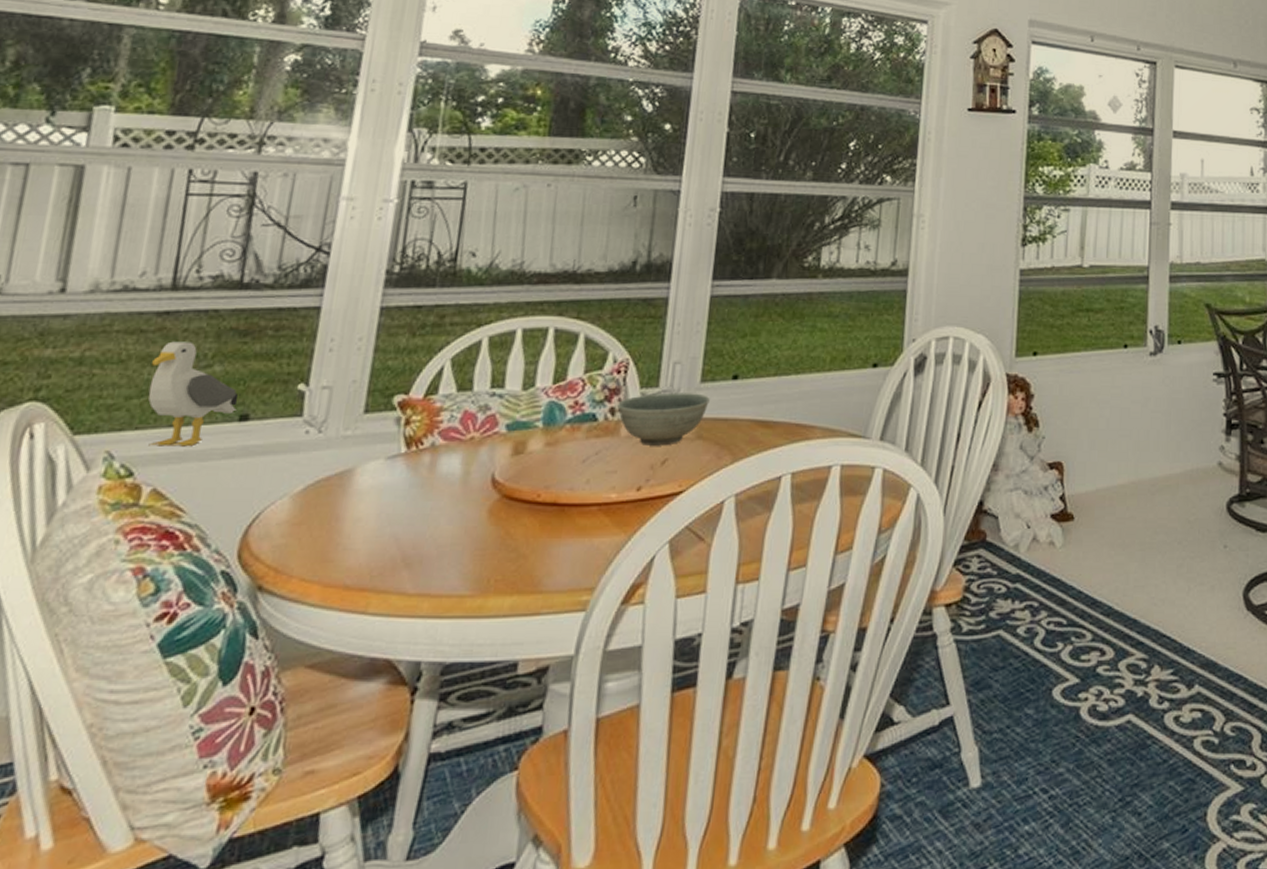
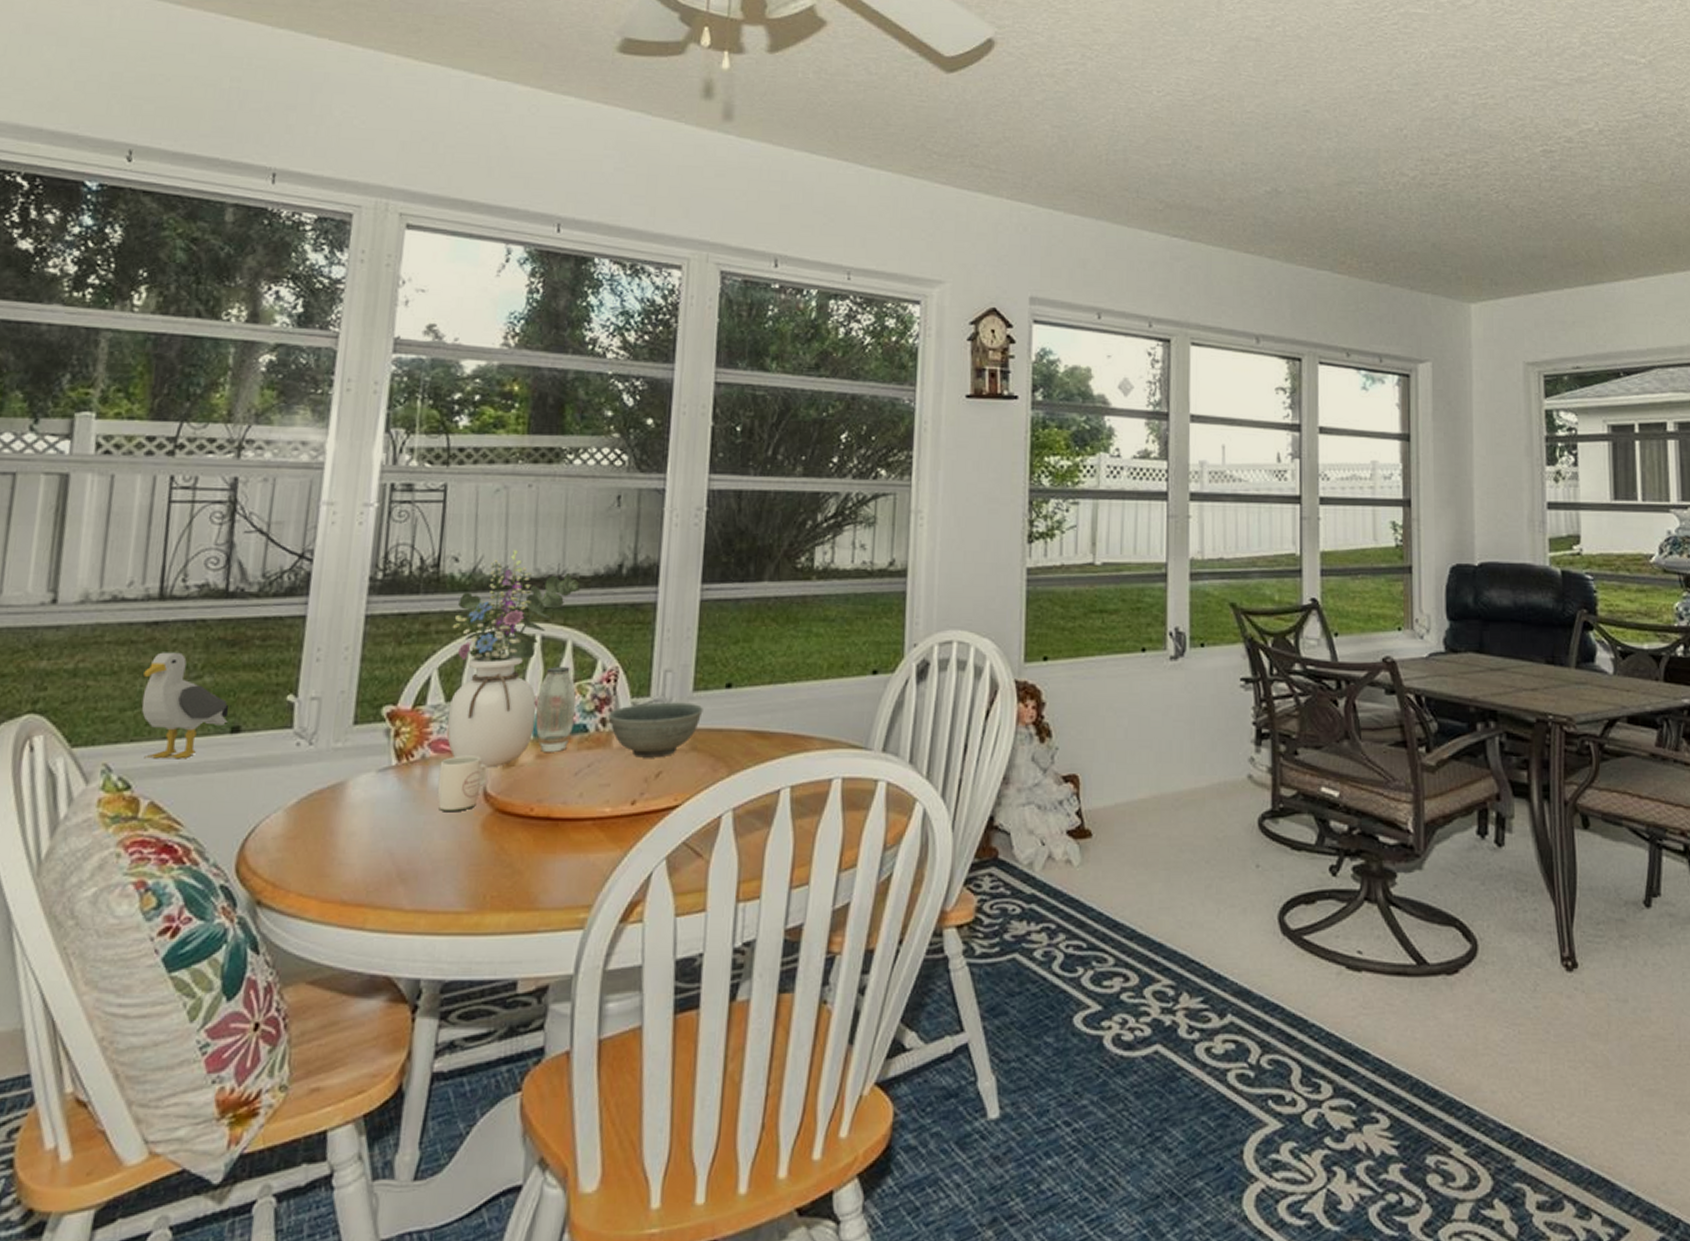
mug: none [445,443,498,499] -> present [437,755,489,812]
bouquet: none [457,245,595,455] -> present [446,549,580,768]
vase: none [546,357,587,440] -> present [535,666,577,752]

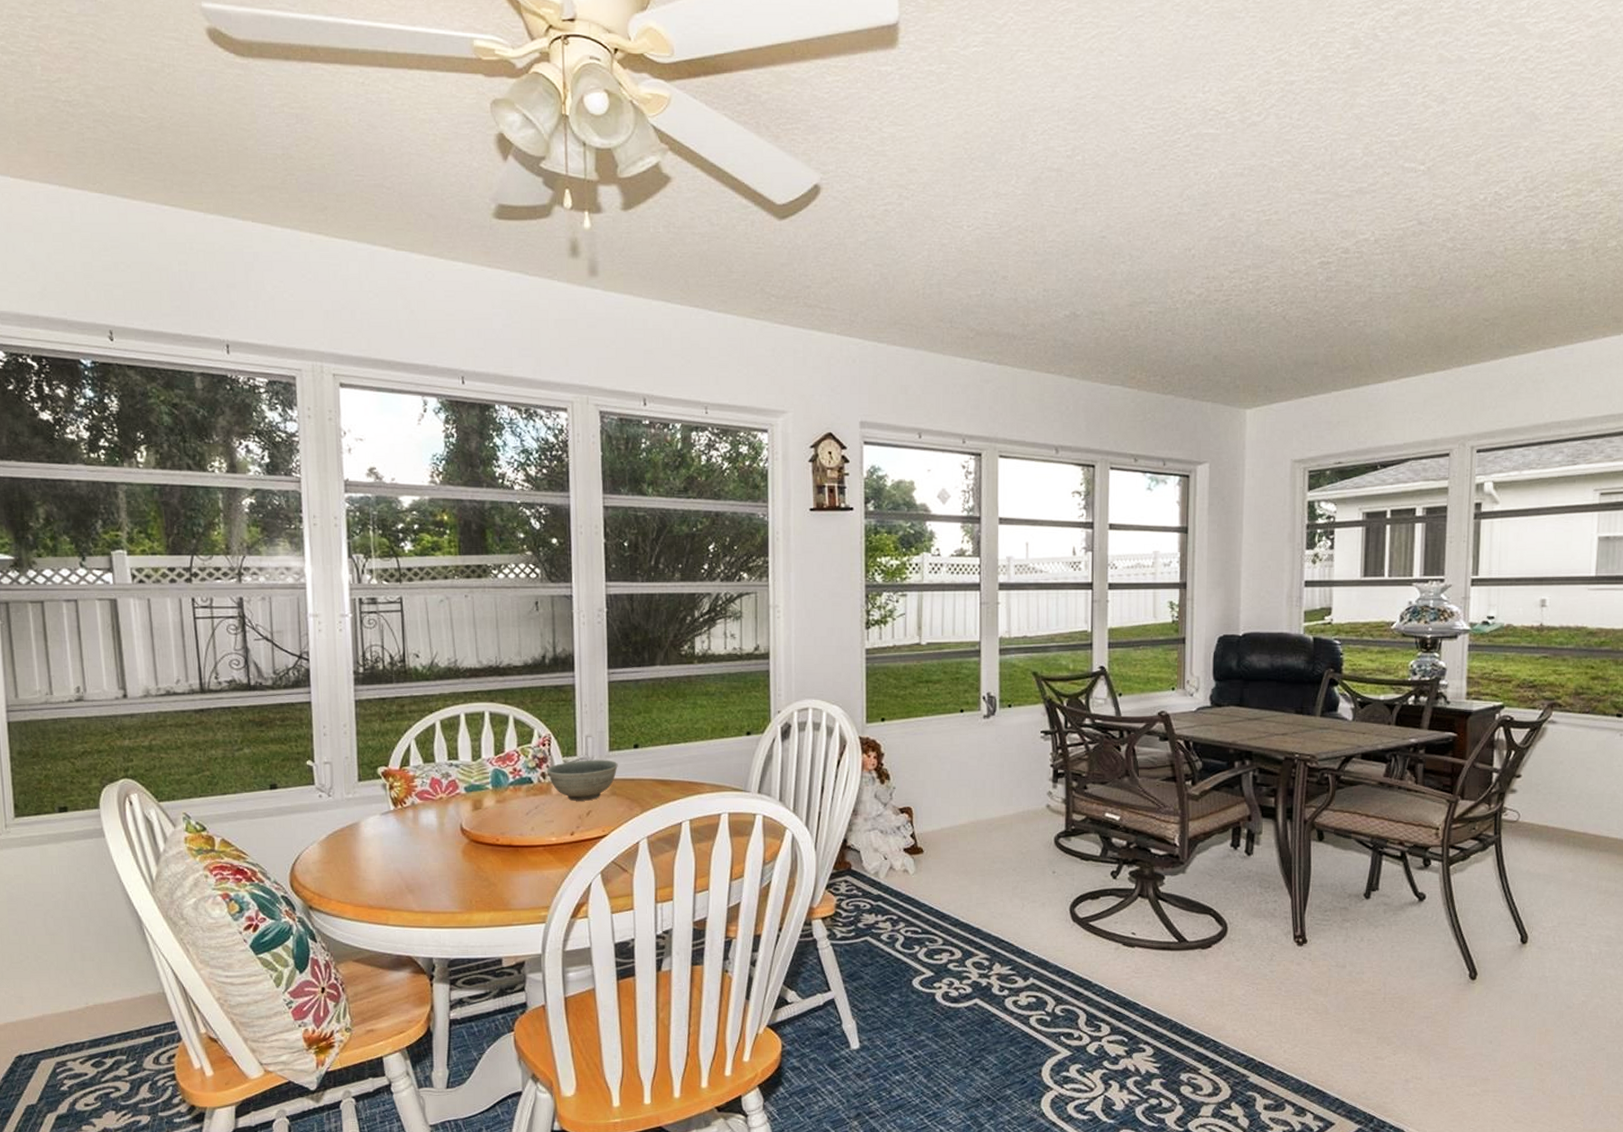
decorative bird: present [141,652,231,759] -> none [200,731,268,809]
mug: present [437,755,489,812] -> none [426,802,462,843]
bouquet: present [446,549,580,768] -> none [421,646,514,811]
vase: present [535,666,577,752] -> none [492,734,522,798]

